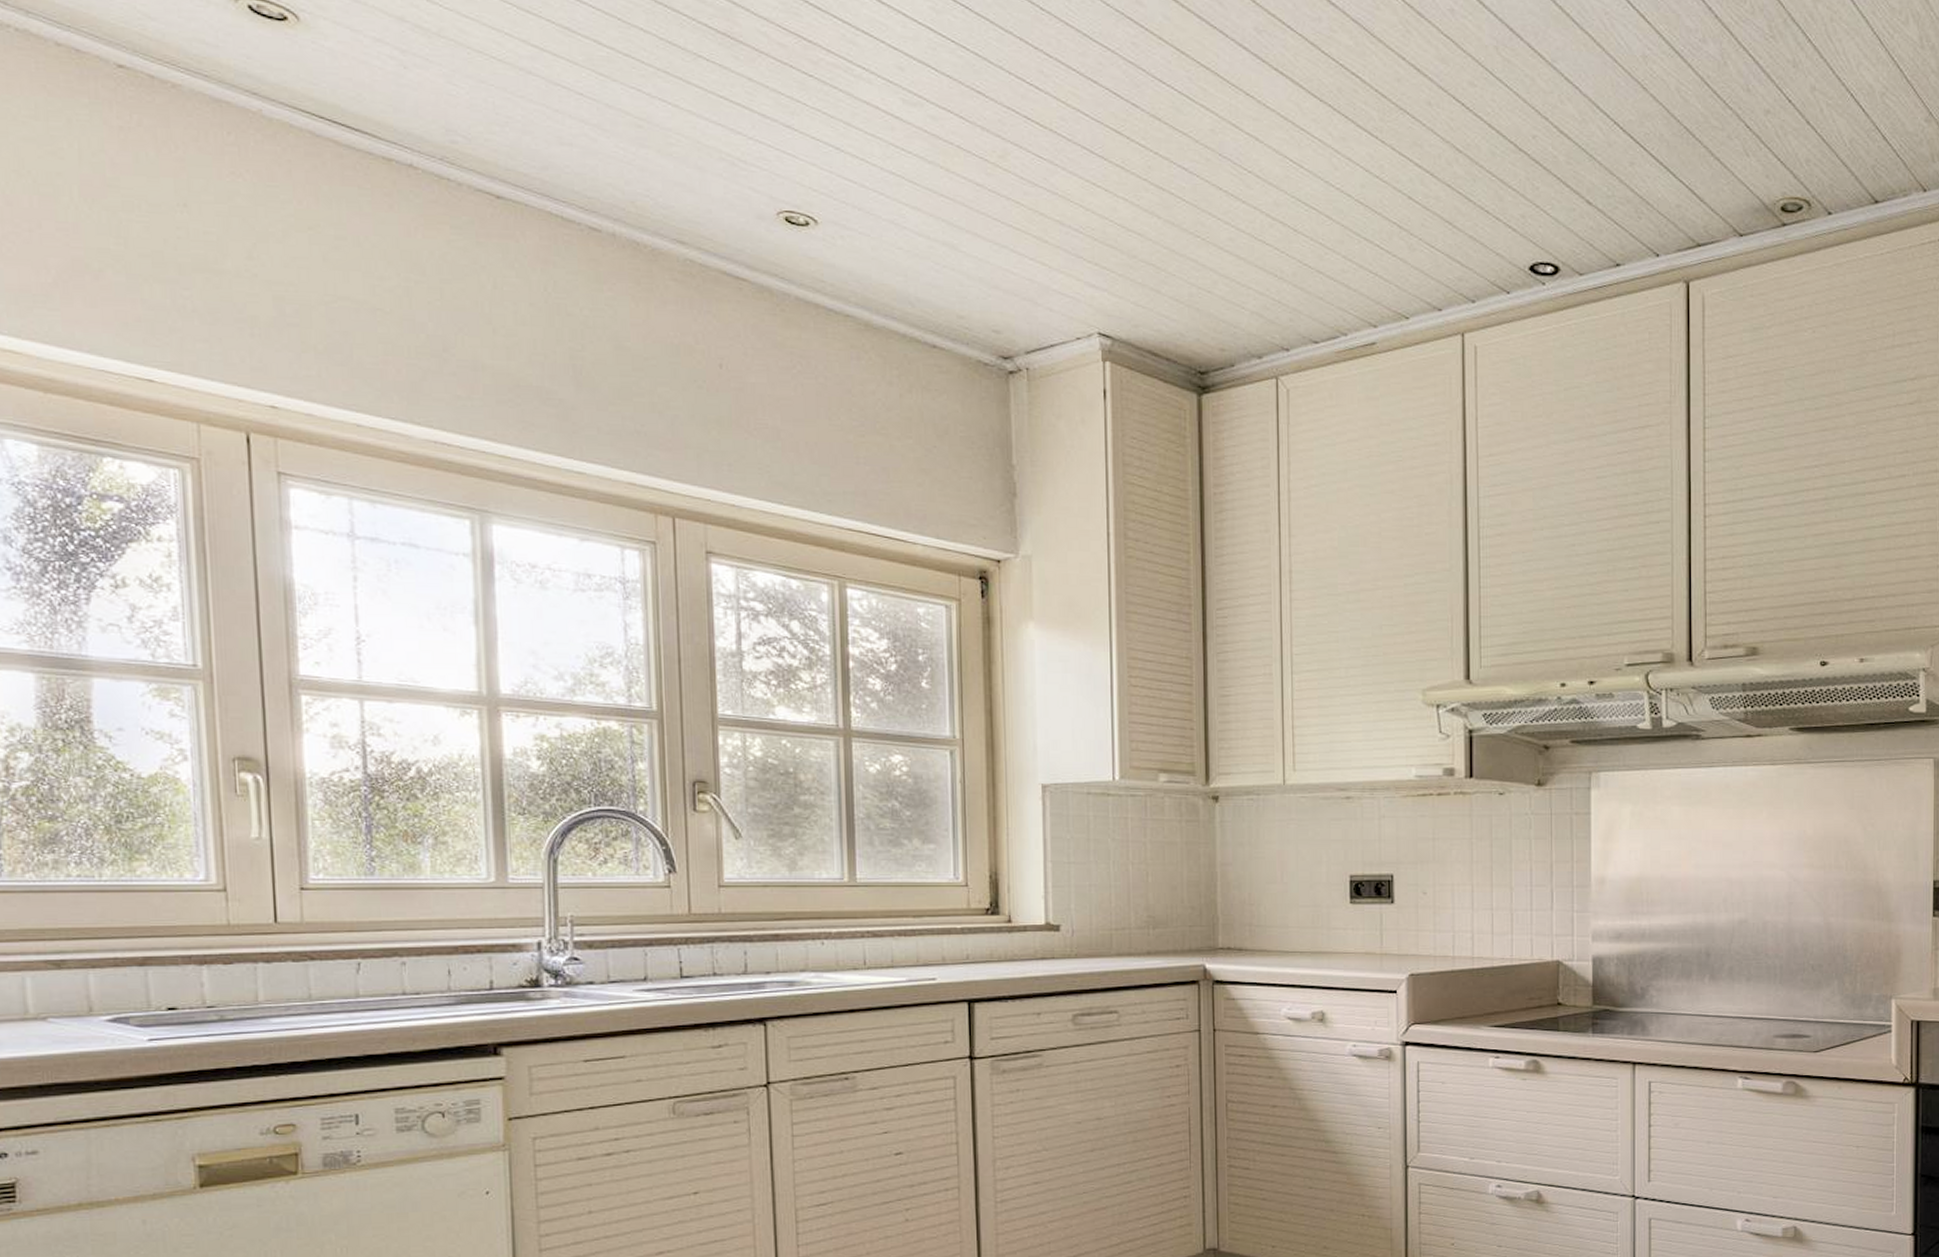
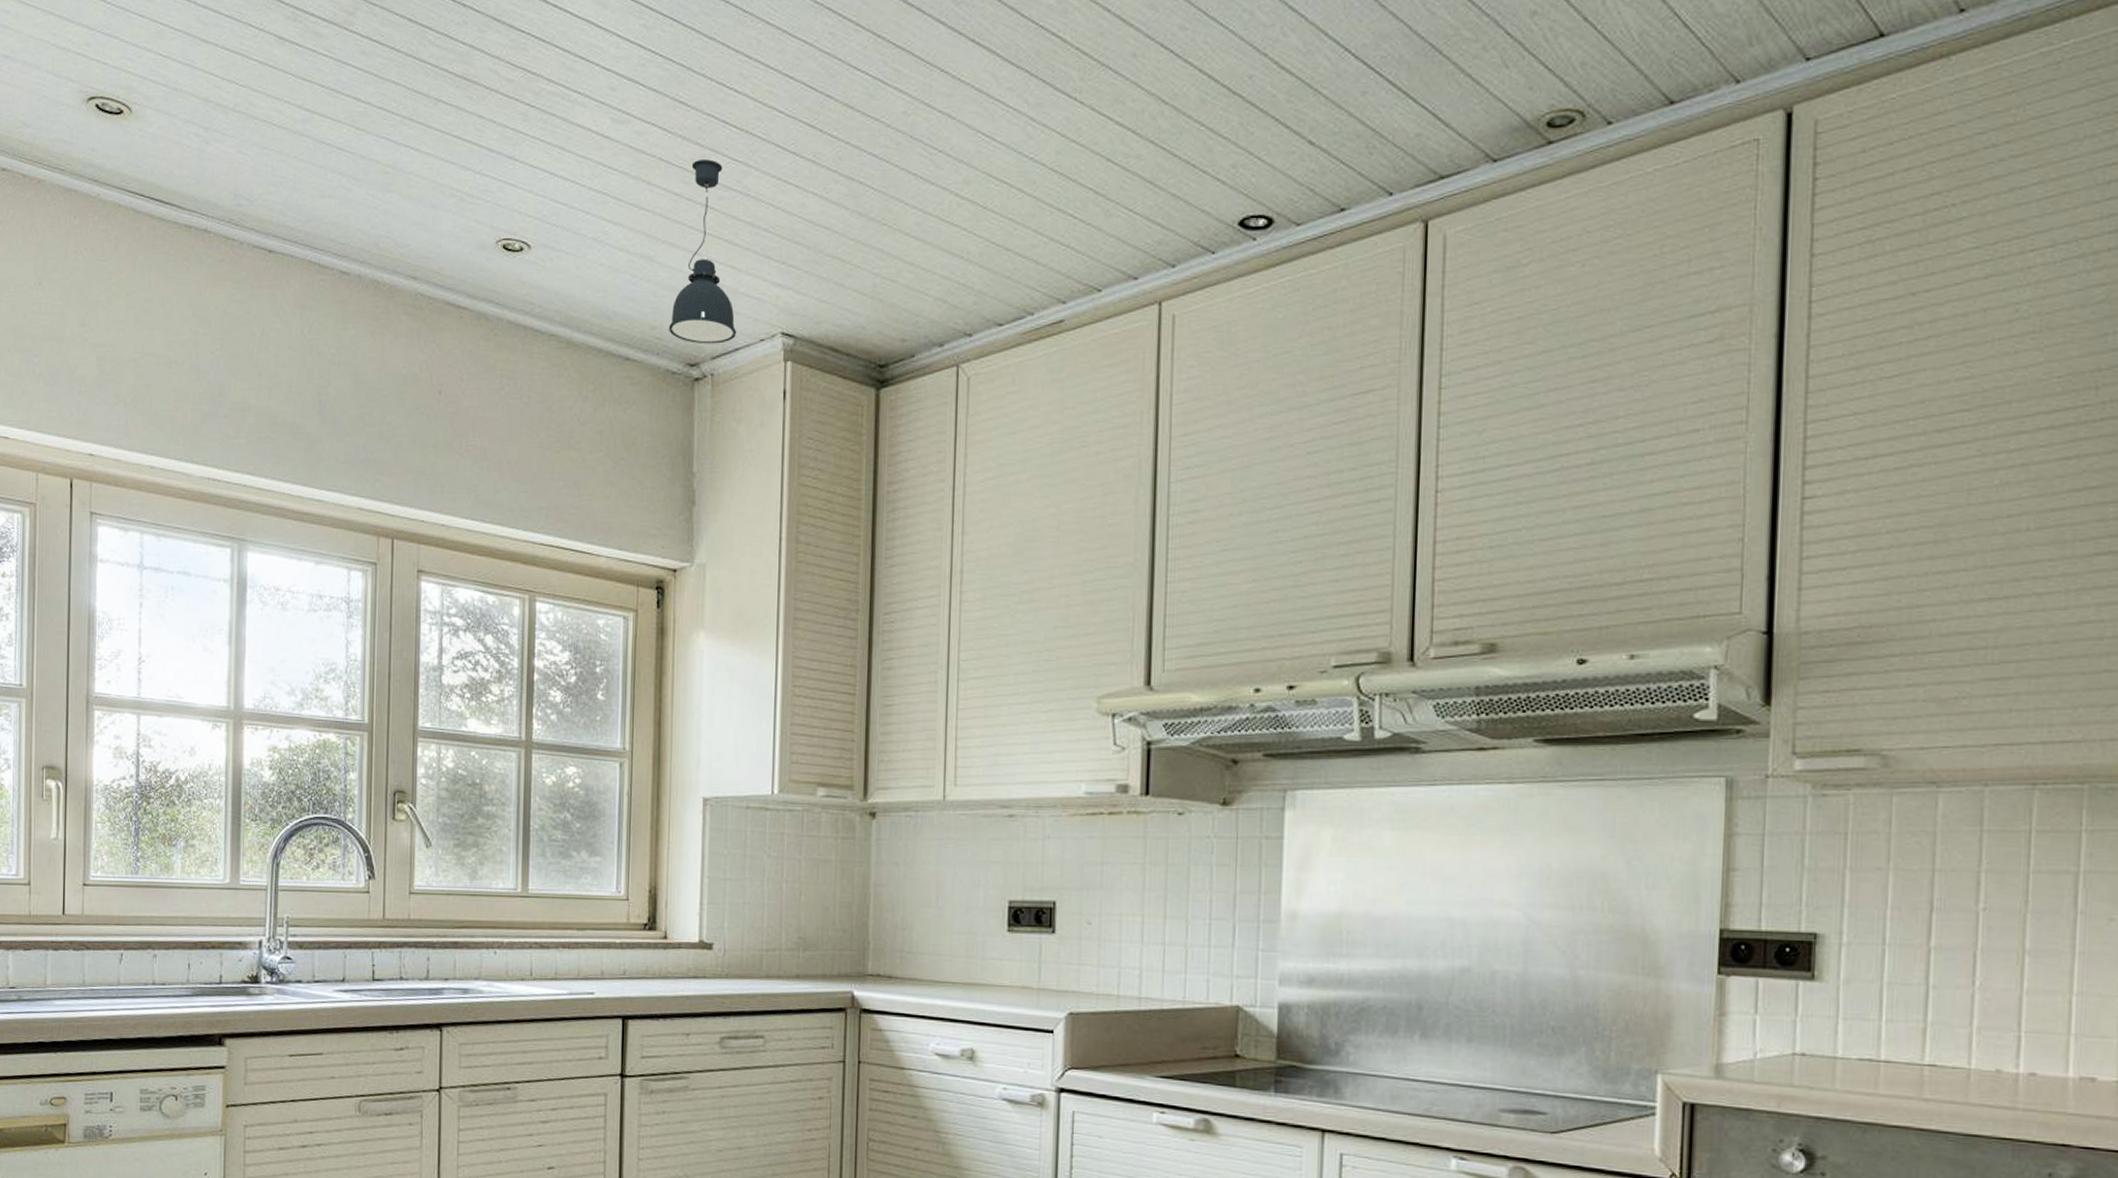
pendant light: none [977,152,1052,339] -> present [668,159,737,344]

